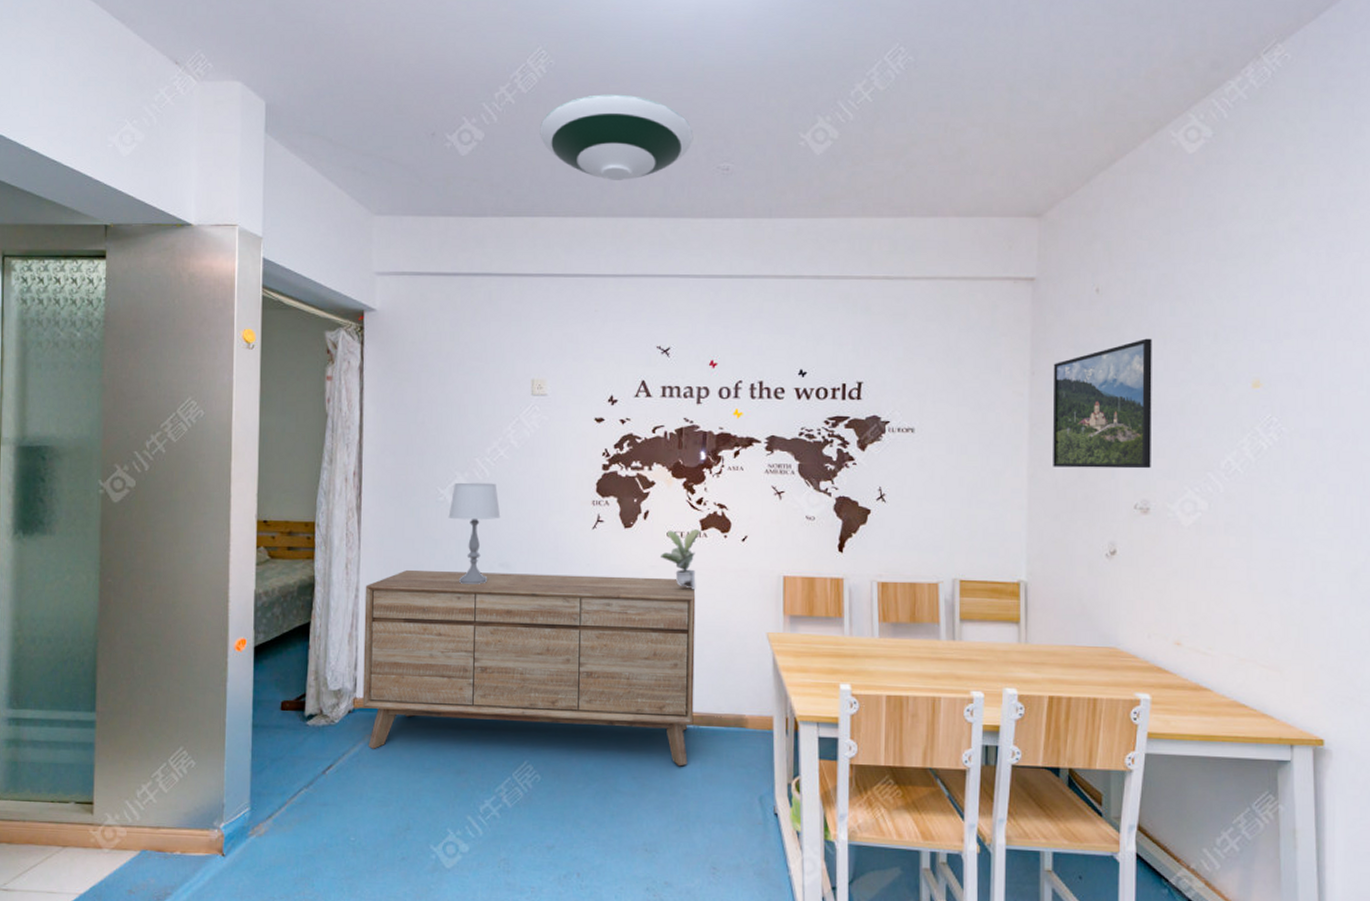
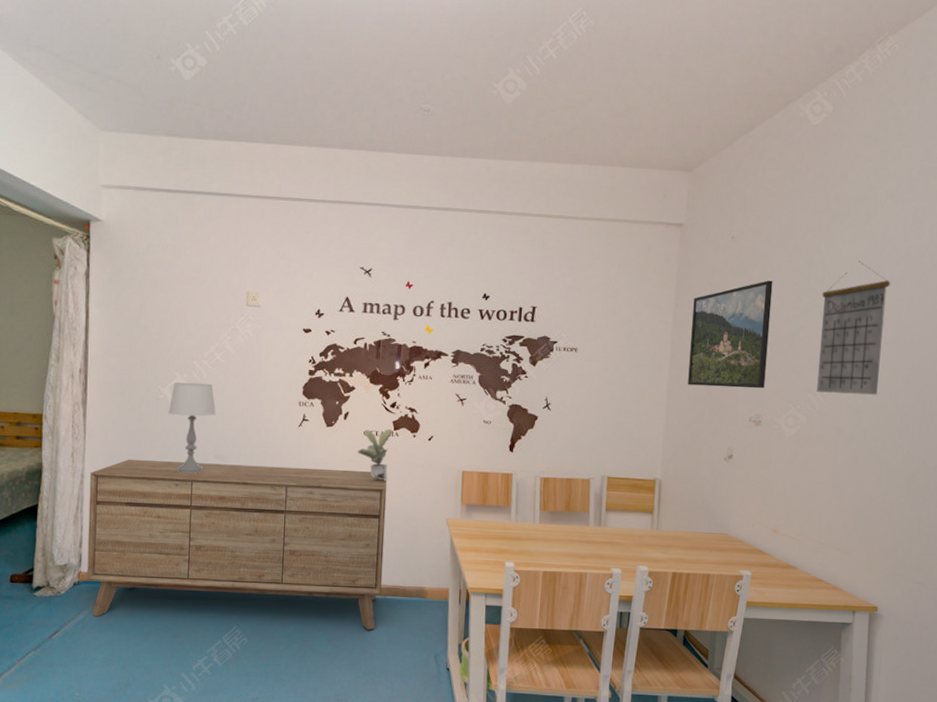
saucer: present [540,94,694,181] -> none [259,32,399,115]
calendar: none [1216,309,1305,473] -> present [817,261,890,396]

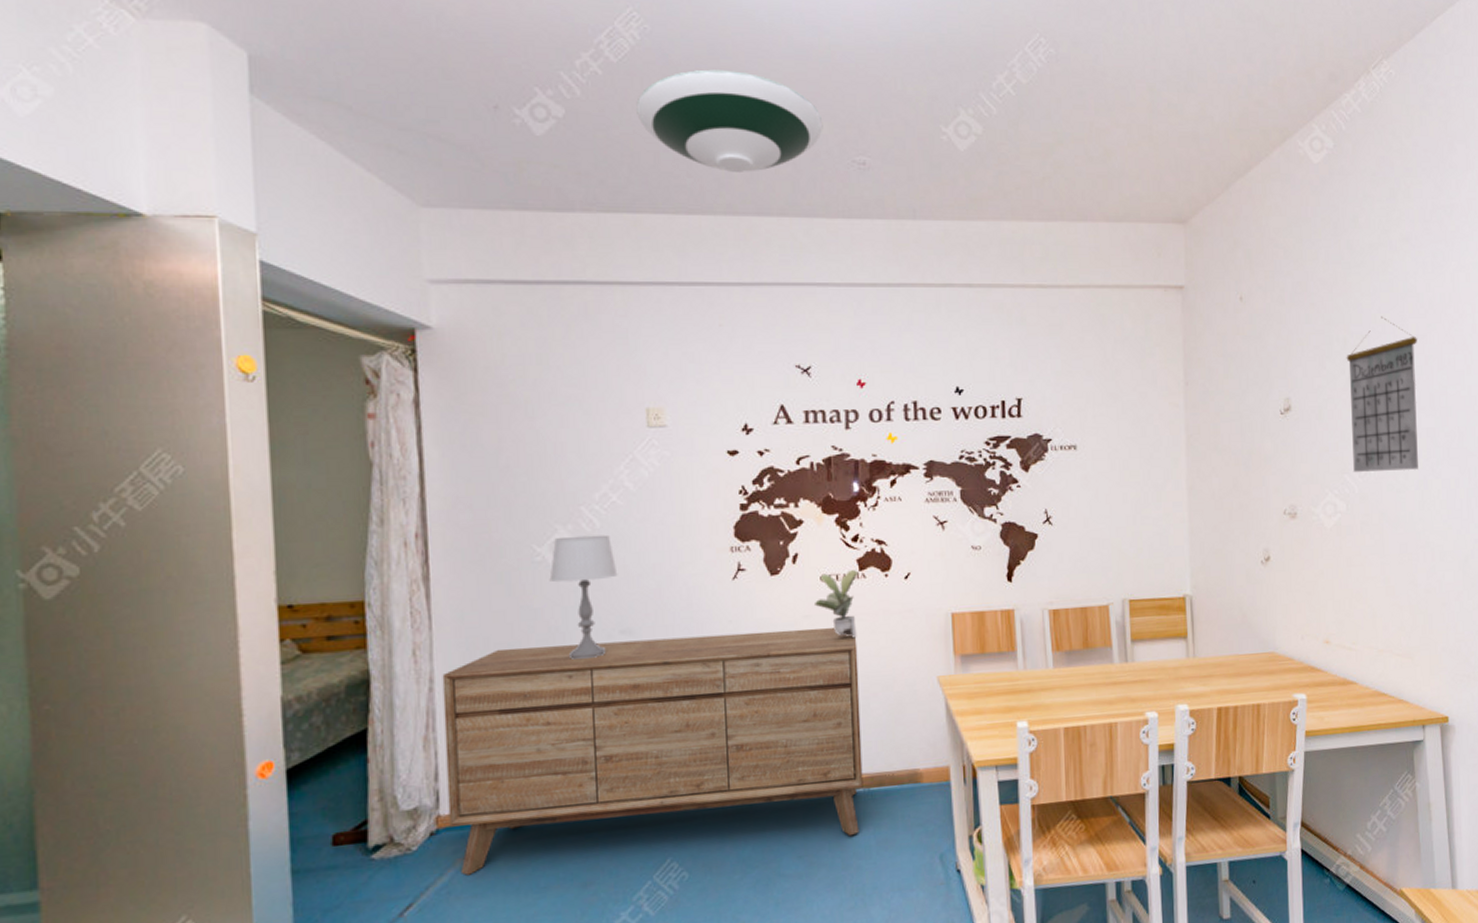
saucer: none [259,32,399,115] -> present [636,69,823,174]
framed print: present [688,280,773,389] -> none [1204,346,1296,478]

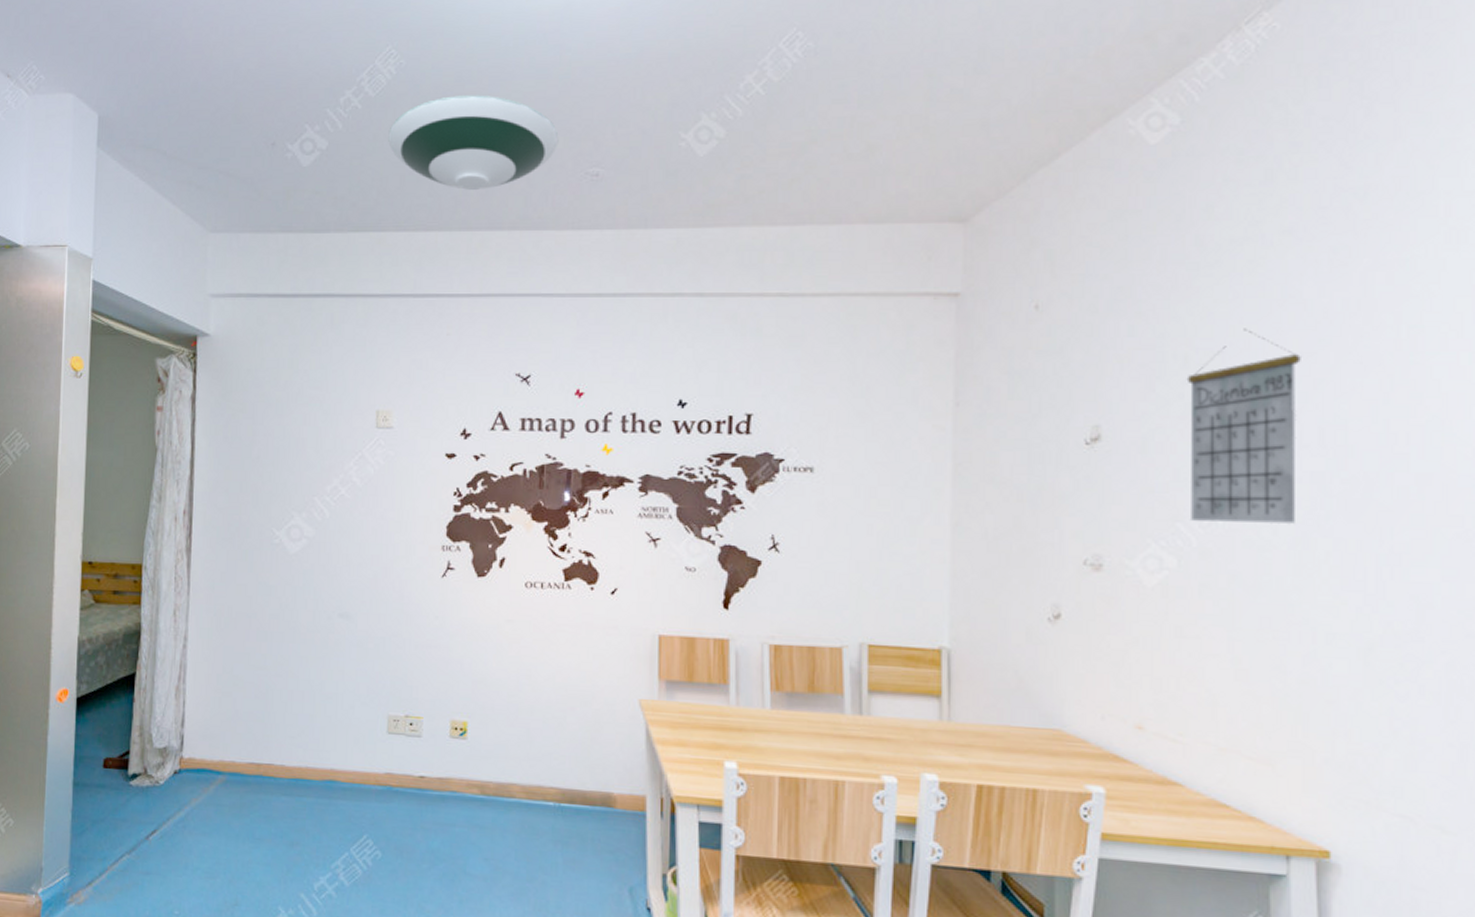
sideboard: present [442,628,863,875] -> none [189,618,558,849]
table lamp: present [549,534,618,660] -> none [284,523,341,637]
potted plant: present [815,570,859,638] -> none [518,580,564,649]

